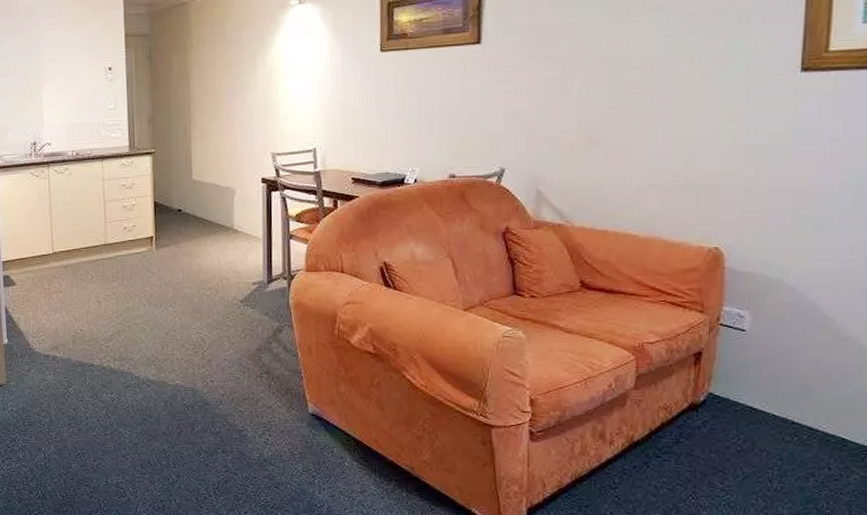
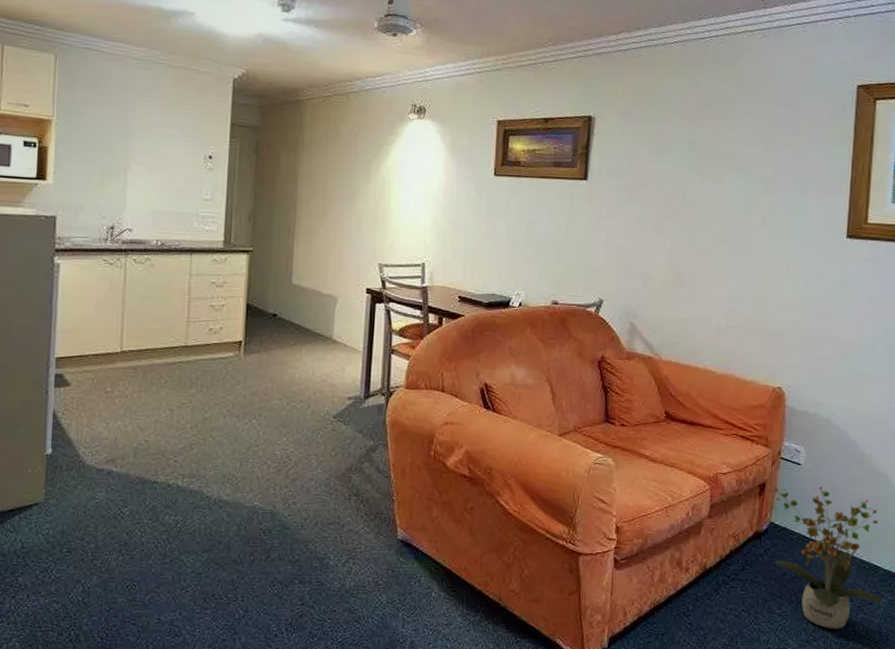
potted plant: none [712,353,855,506] -> present [774,486,884,629]

